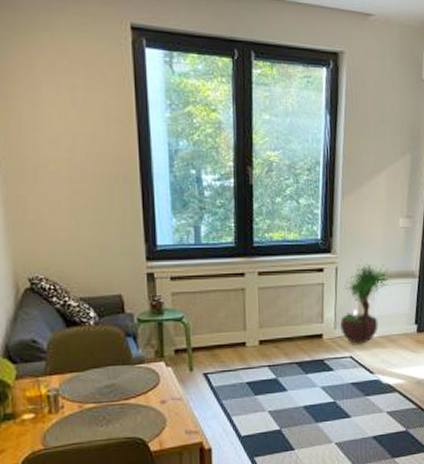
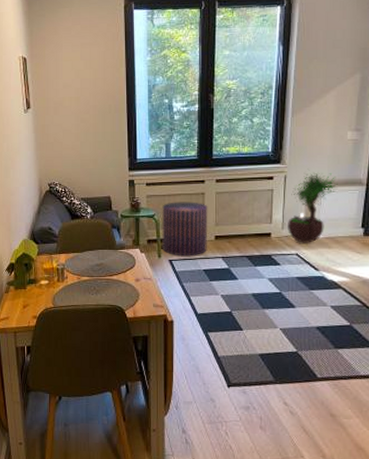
pouf: none [192,299,250,368] -> present [162,202,208,256]

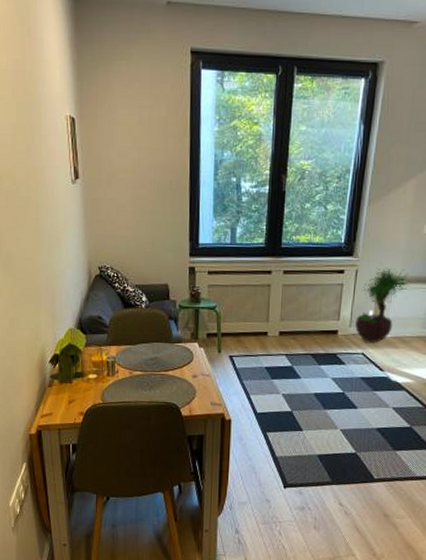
pouf: present [162,202,208,256] -> none [223,293,274,353]

